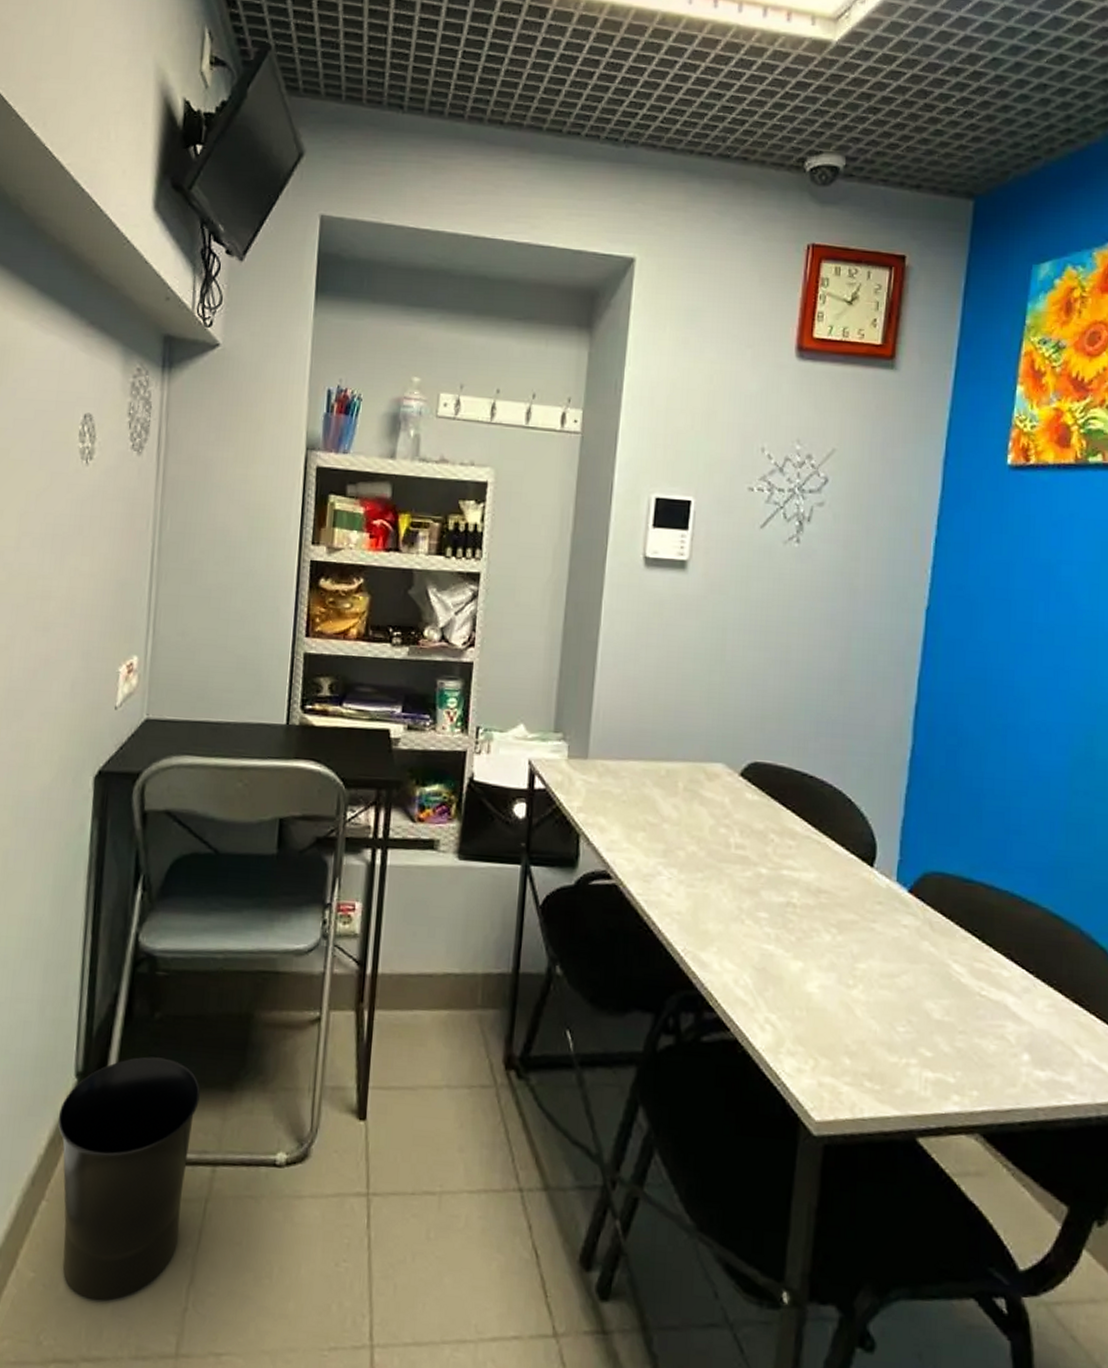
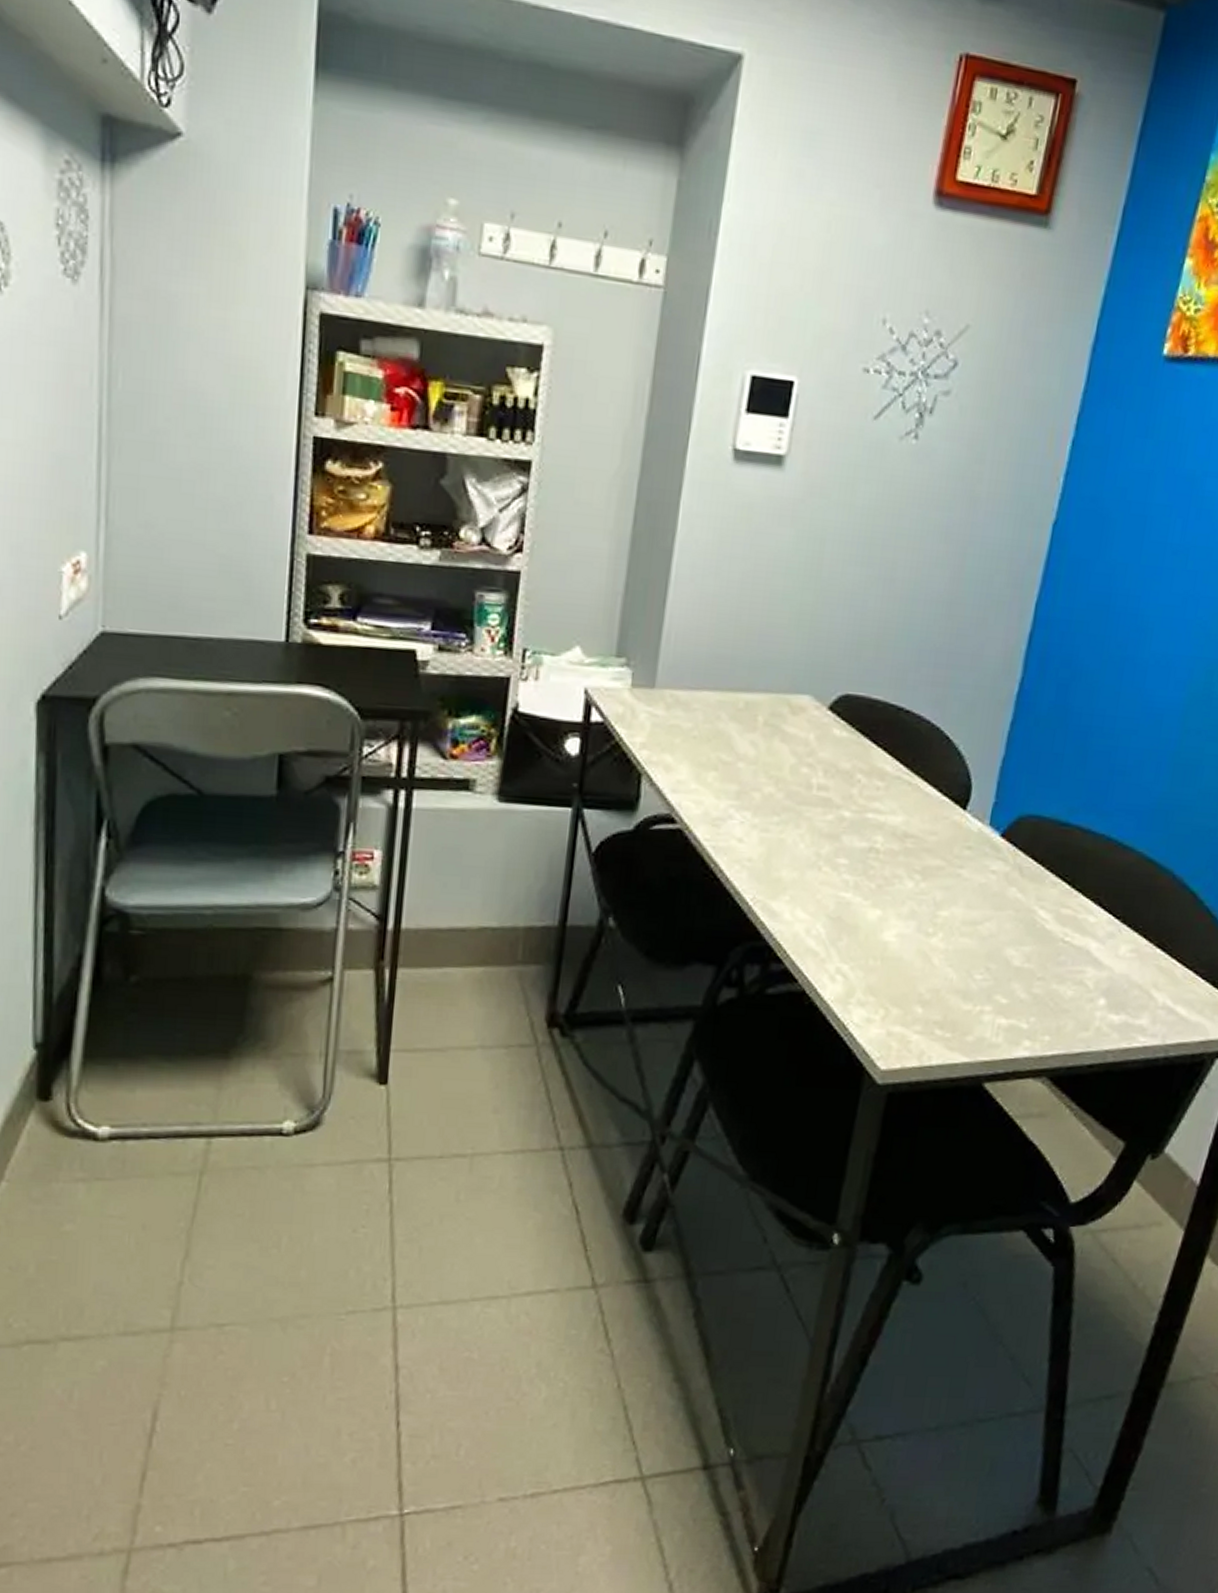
waste bin: present [58,1056,200,1301] -> none [15,1024,190,1280]

